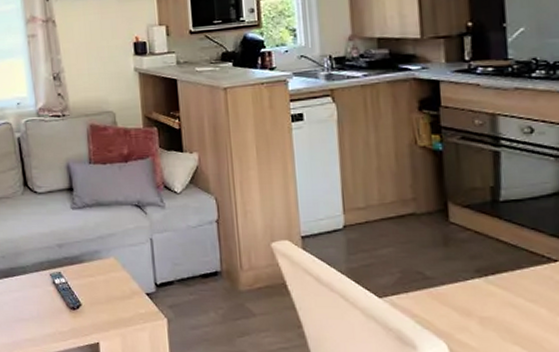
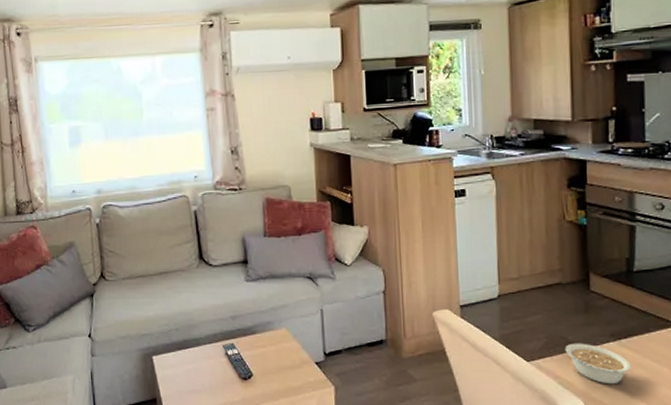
legume: none [422,278,502,325] -> present [565,343,632,385]

